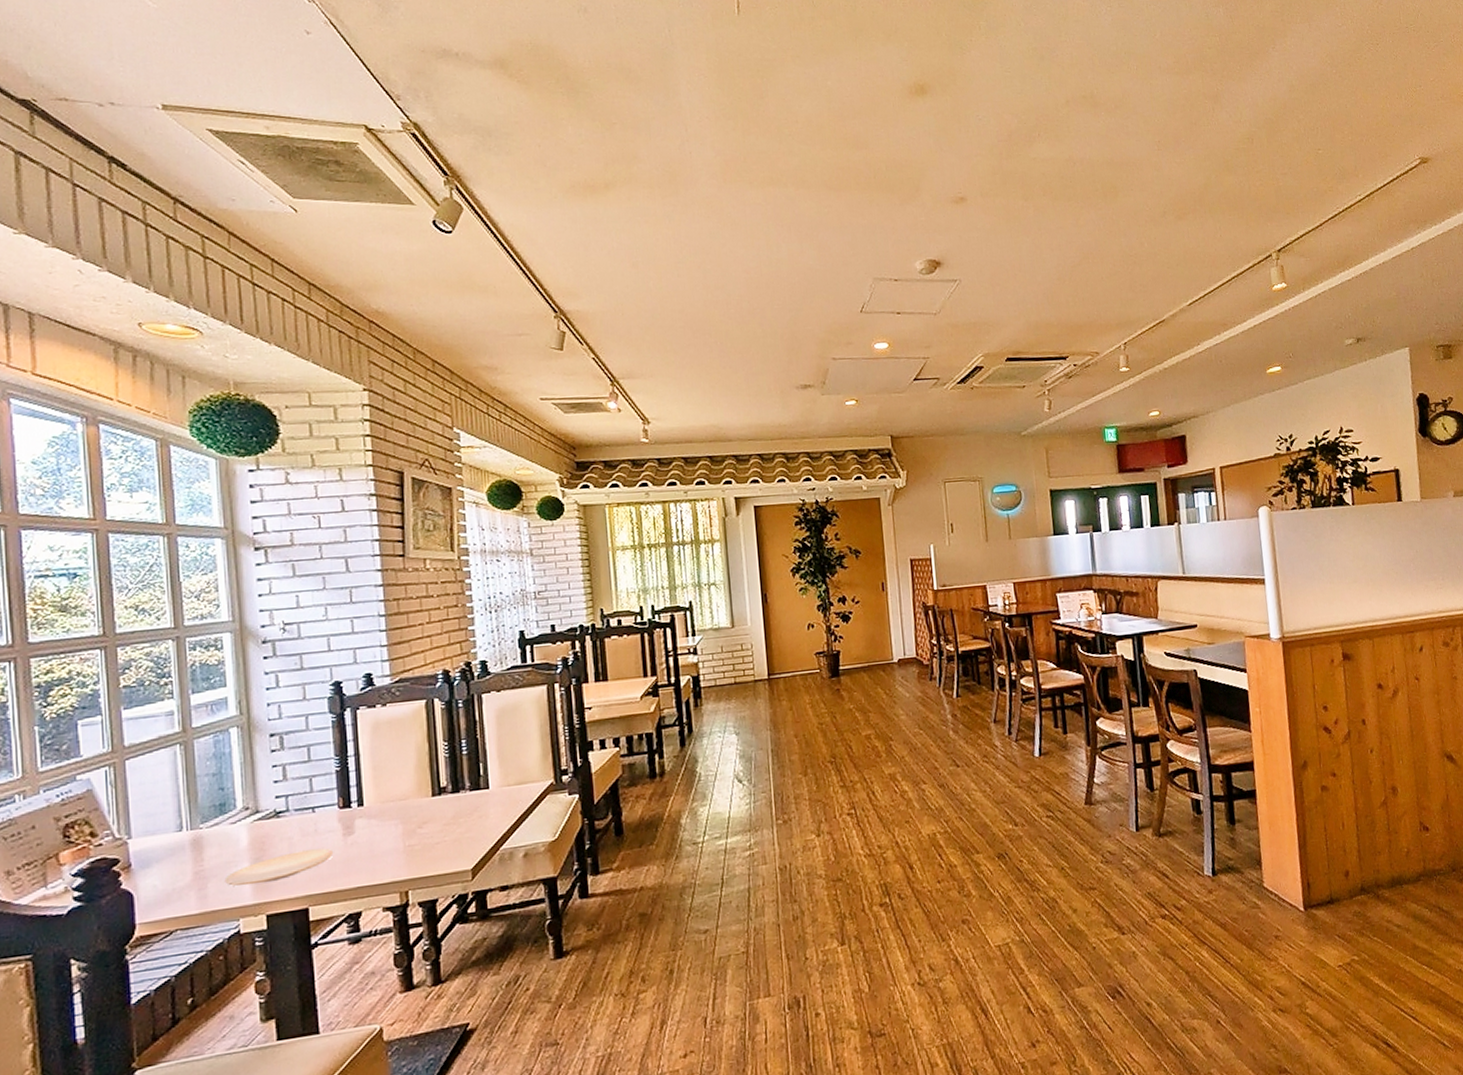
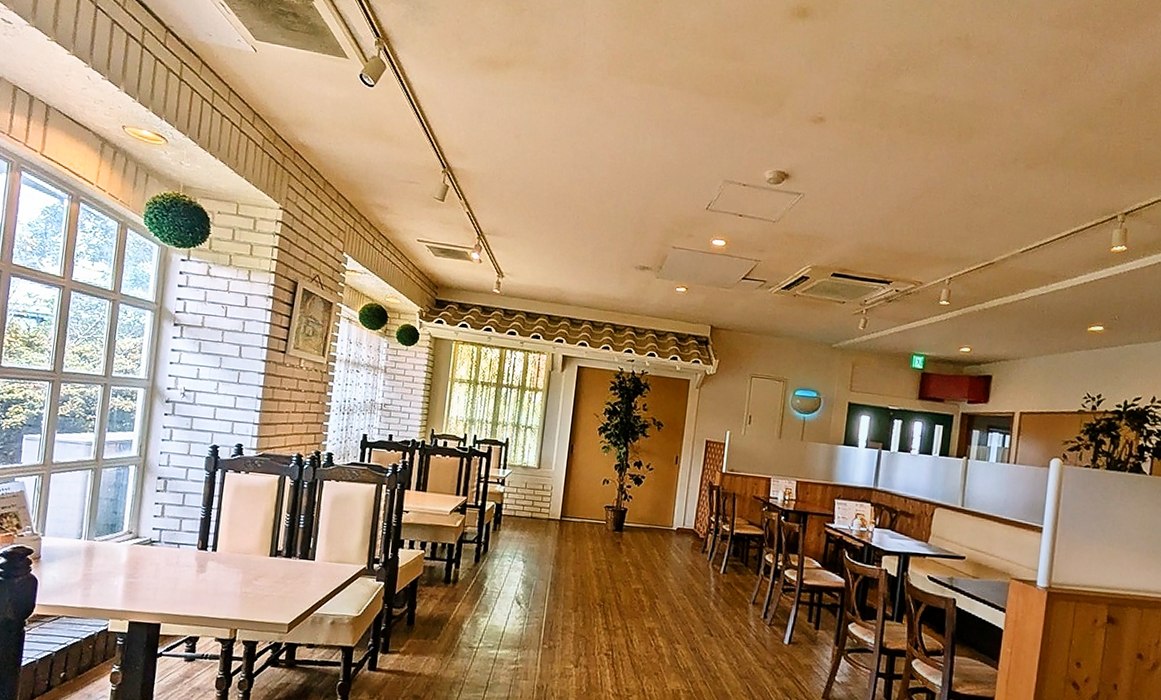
plate: present [224,848,334,886] -> none [104,576,188,596]

